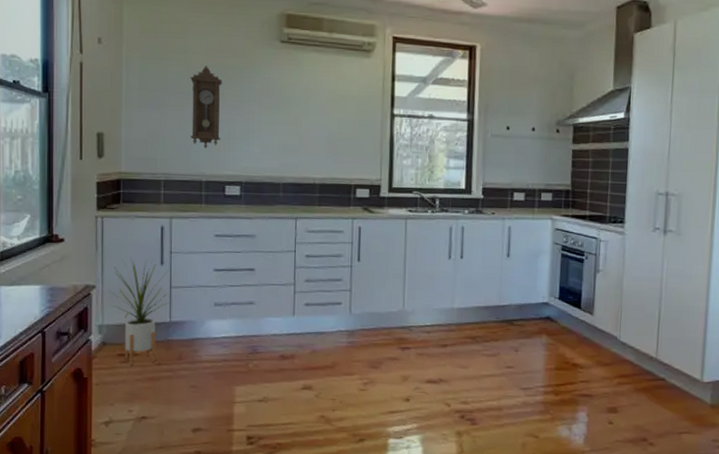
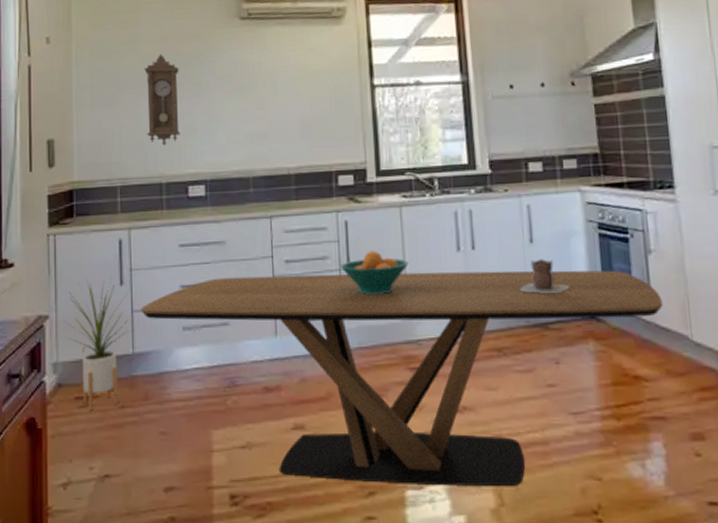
dining table: none [178,265,602,440] -> present [141,270,663,487]
fruit bowl: none [351,253,408,288] -> present [340,251,409,294]
vase: none [495,270,534,297] -> present [521,259,570,293]

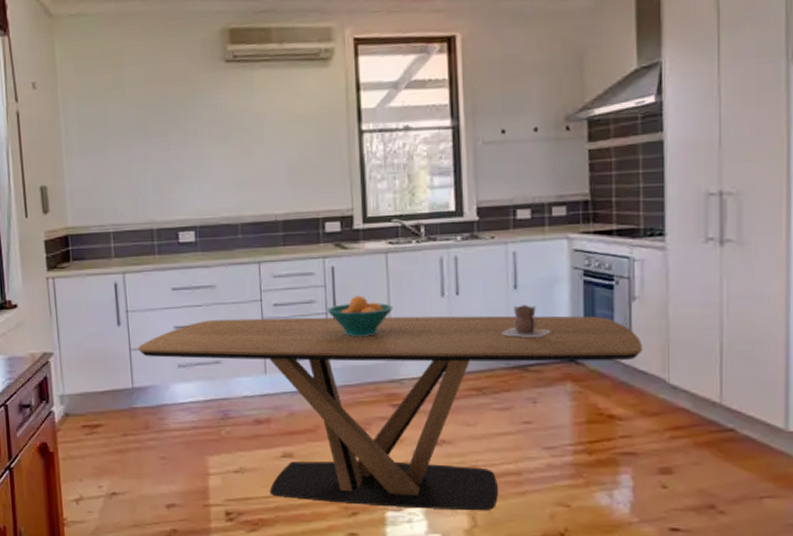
house plant: present [64,279,133,411] -> none [67,320,132,437]
pendulum clock: present [144,54,181,146] -> none [131,99,170,192]

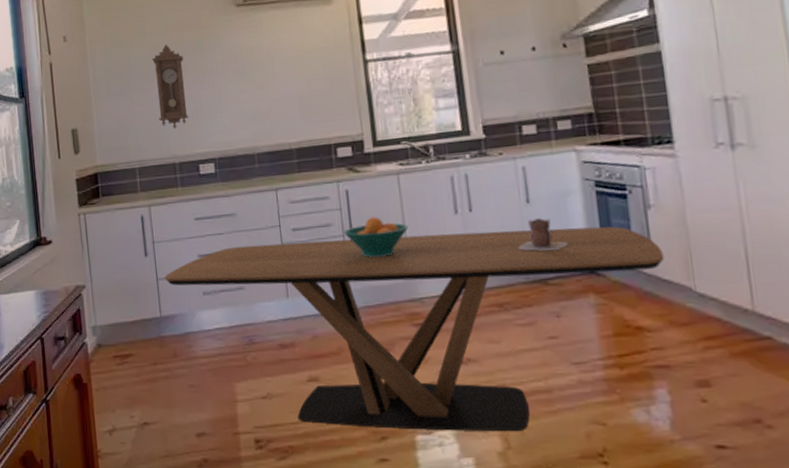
pendulum clock: none [131,99,170,192] -> present [152,44,189,129]

